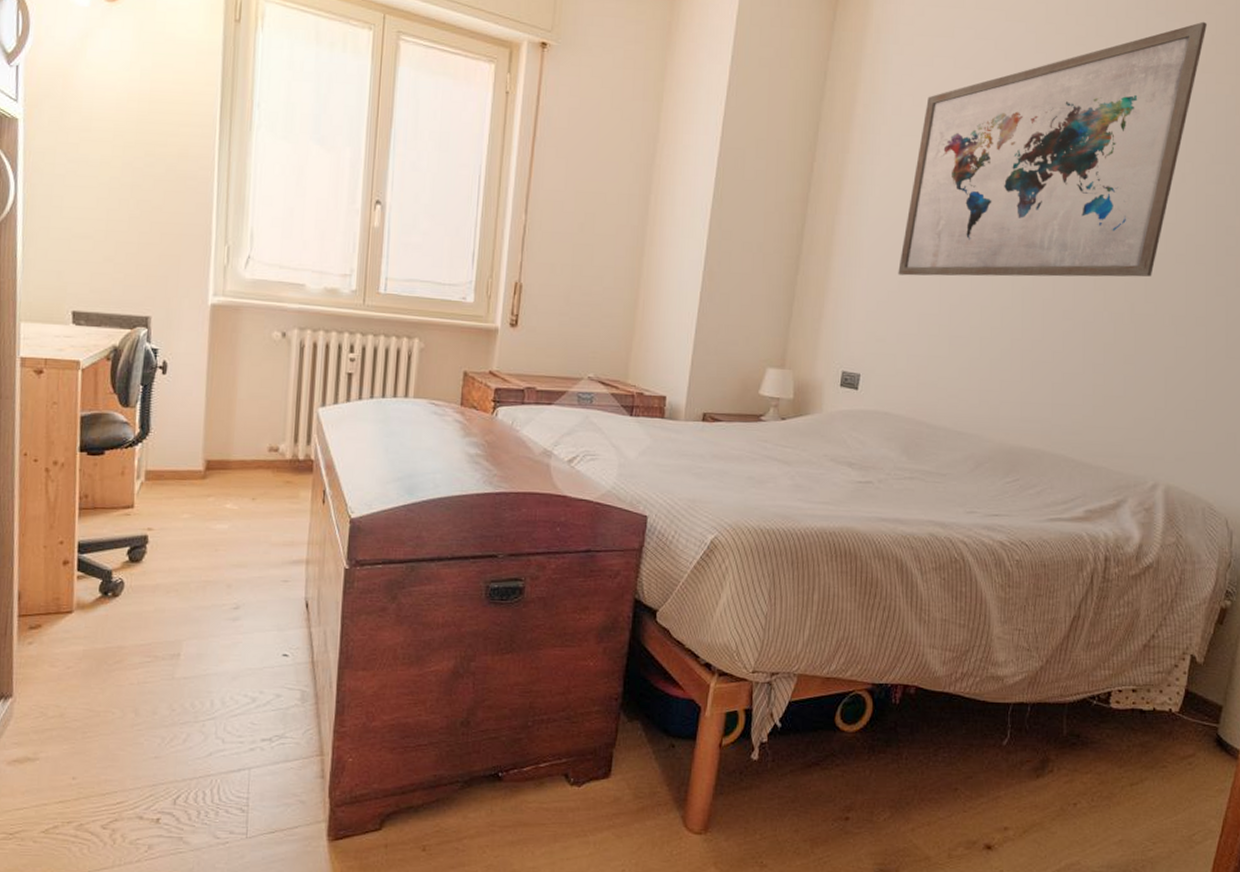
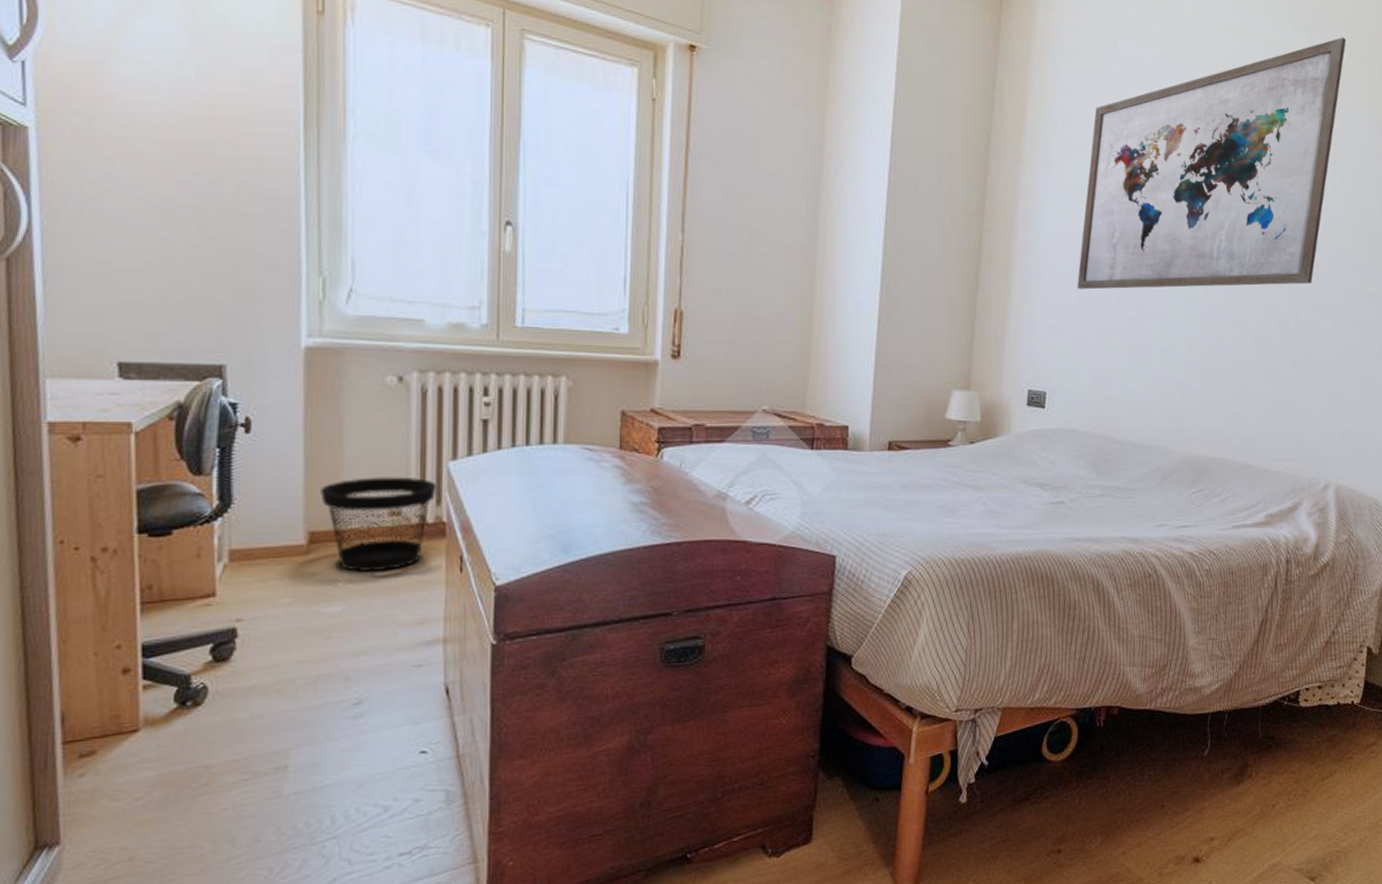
wastebasket: none [217,417,308,498] -> present [320,476,437,573]

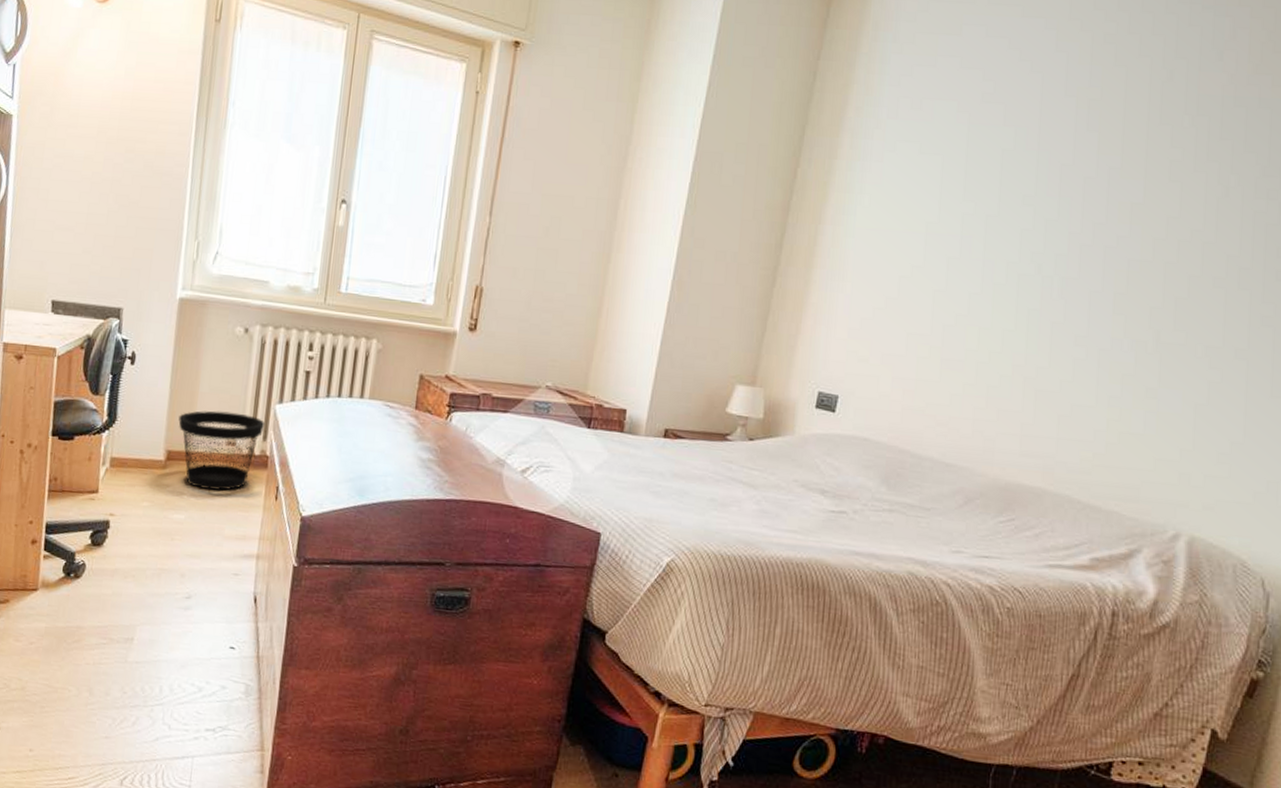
wall art: present [1077,37,1346,290] -> none [886,16,1264,302]

